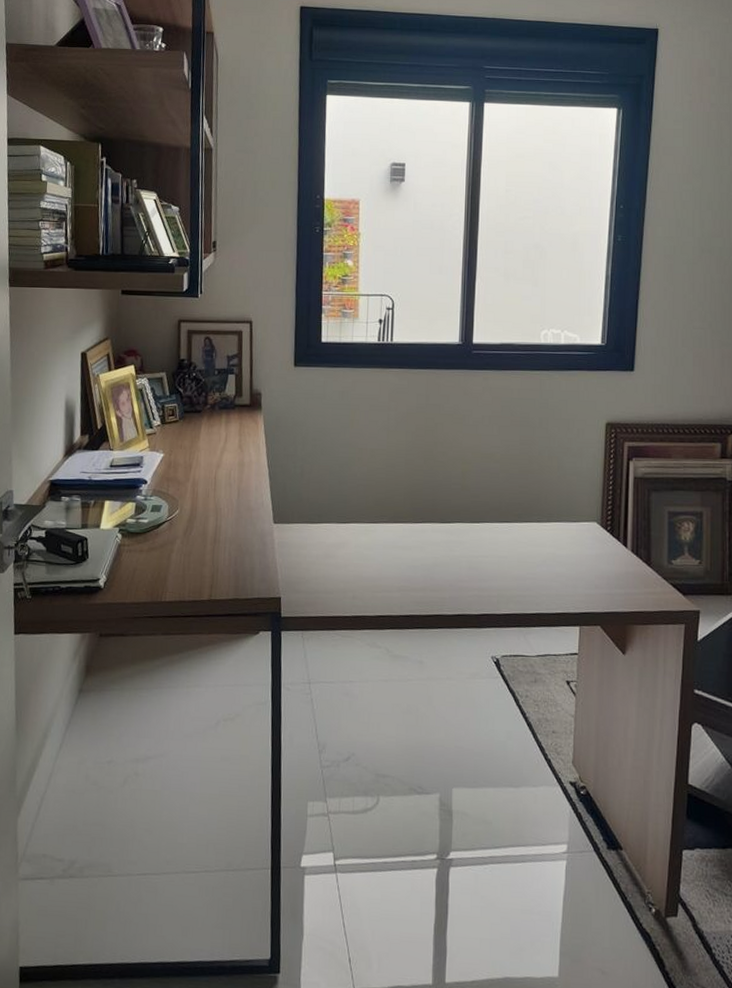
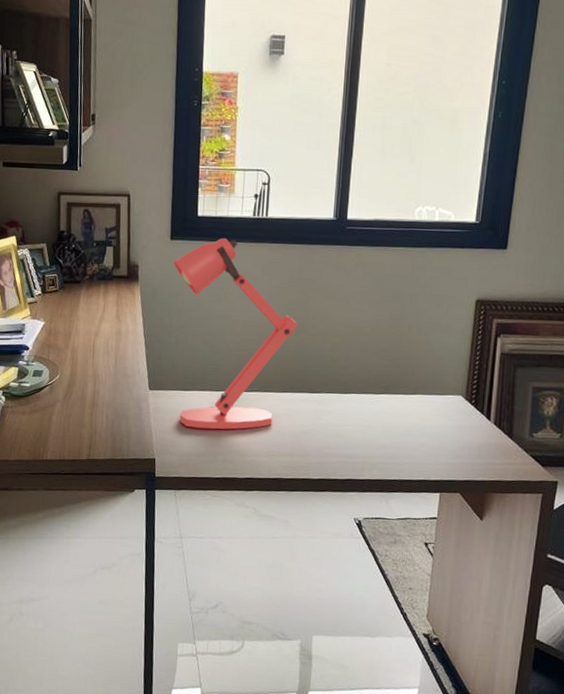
desk lamp: none [297,364,426,564] -> present [173,238,298,430]

